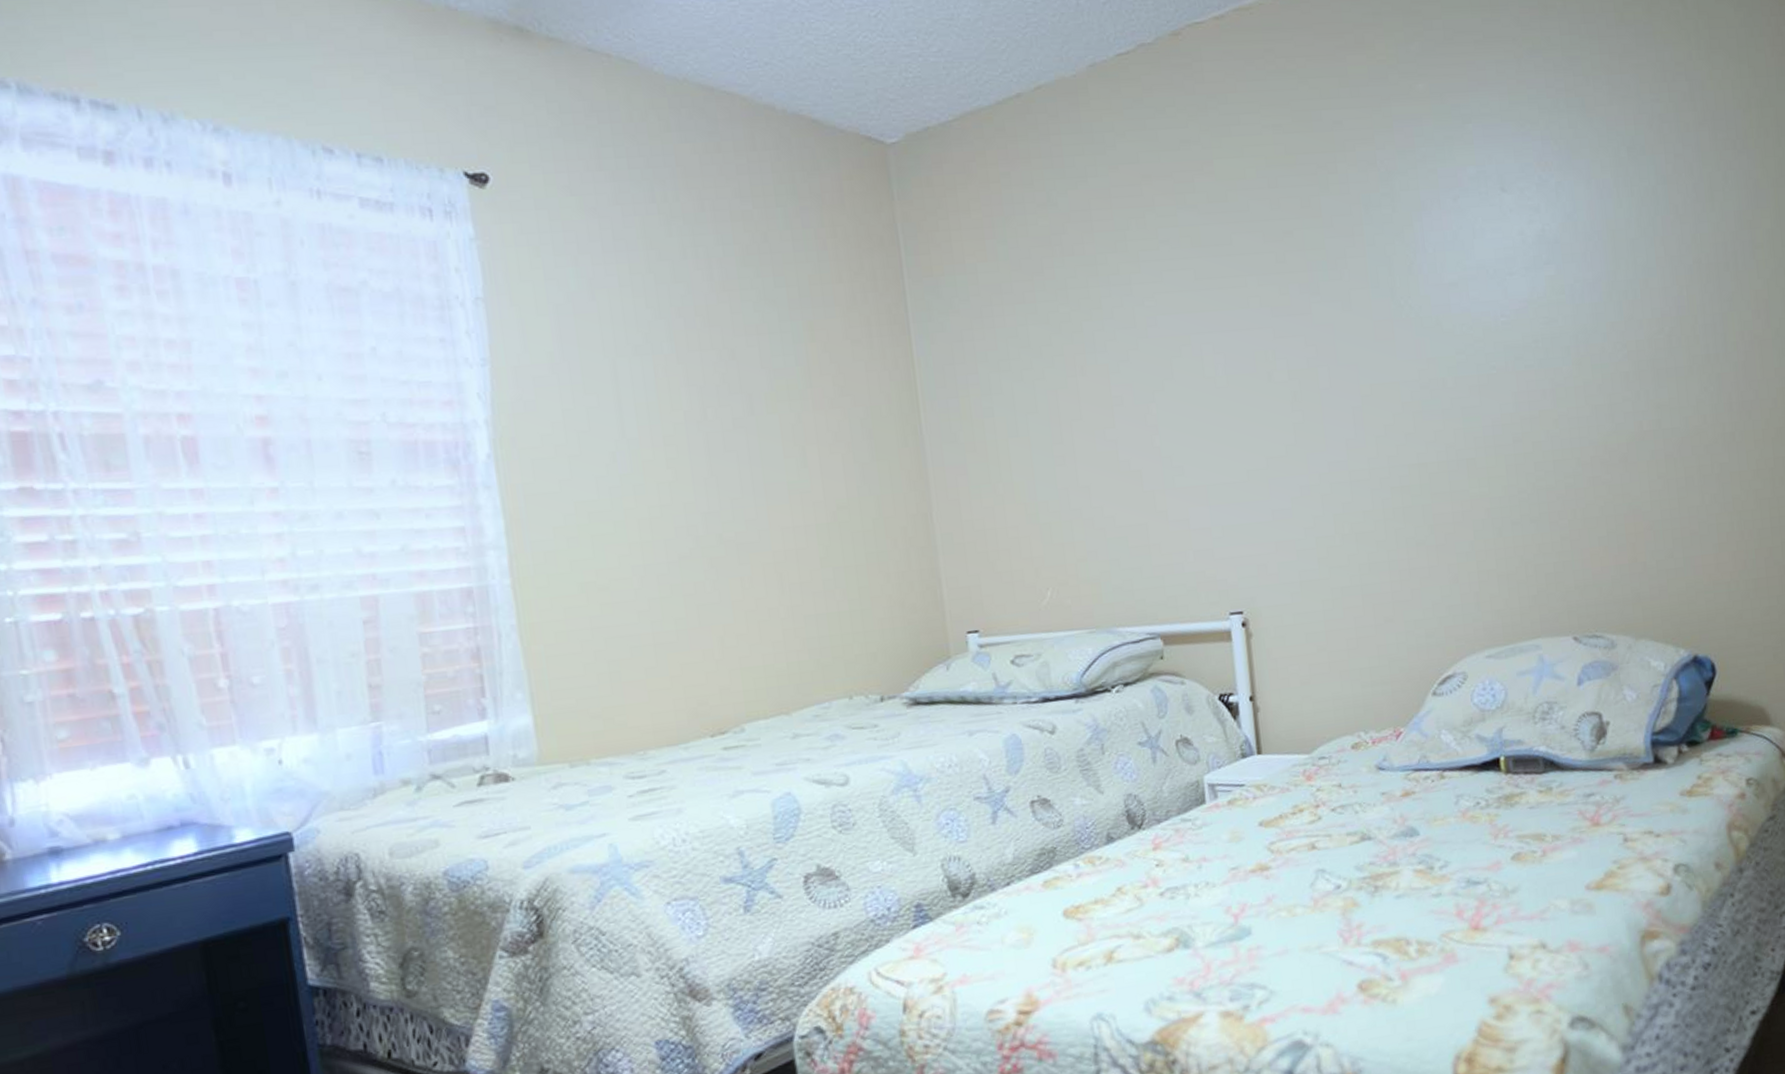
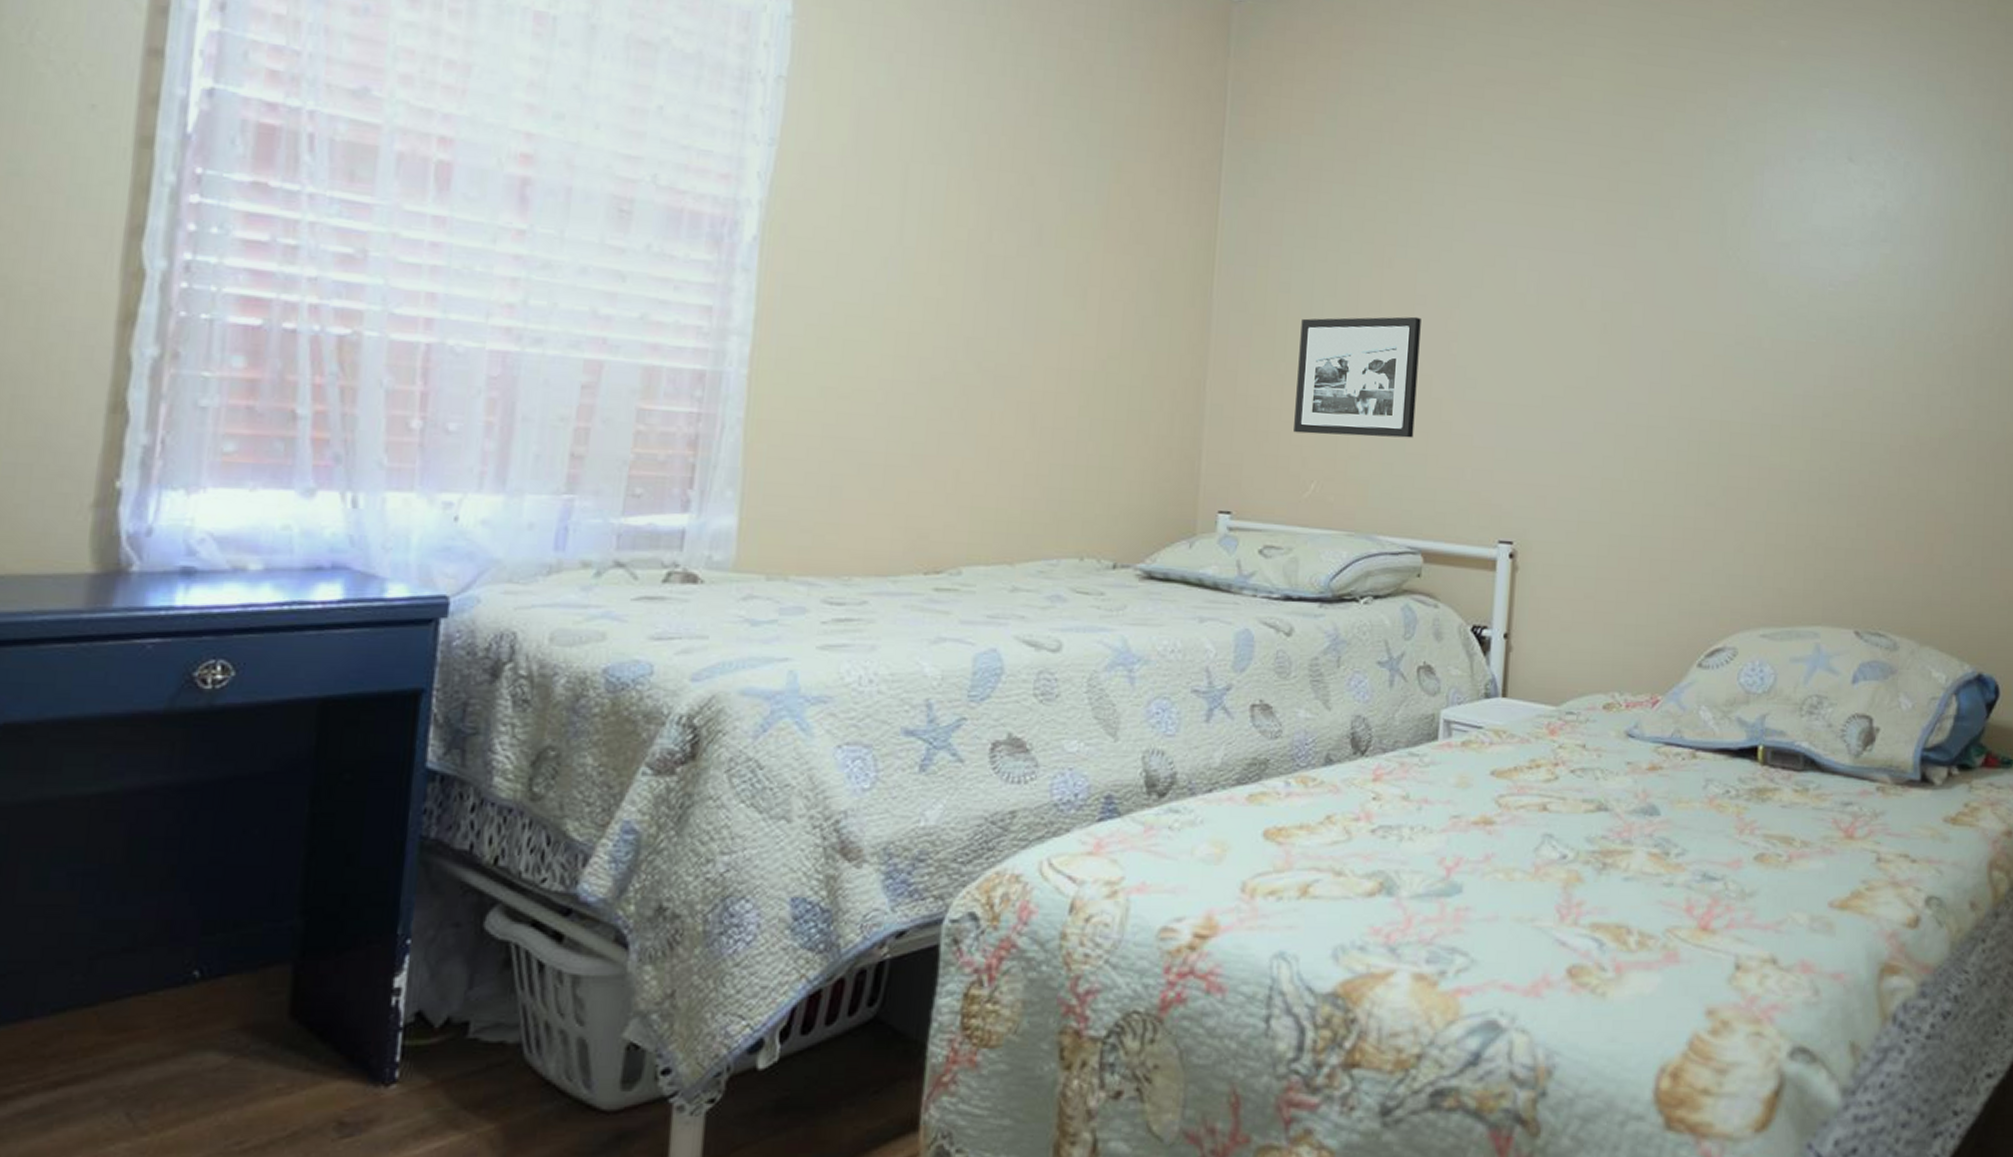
picture frame: none [1010,417,1134,547] -> present [1294,316,1421,438]

